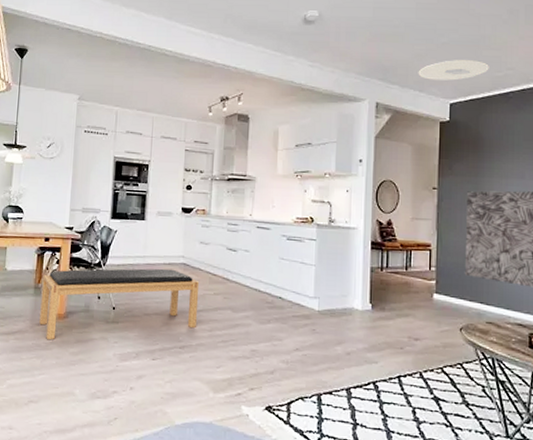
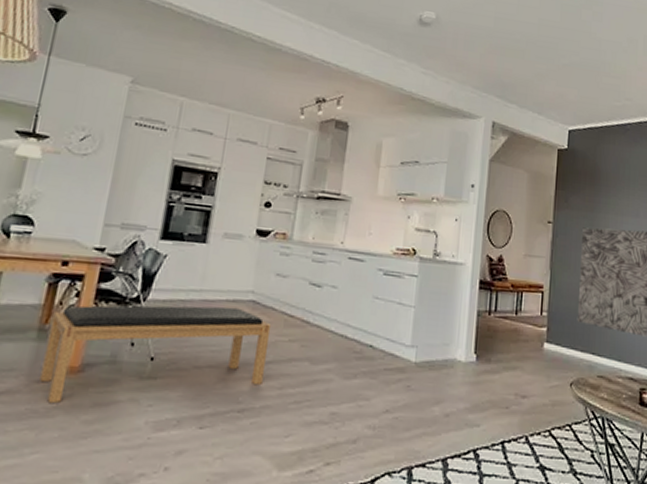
ceiling light: present [418,60,489,81] -> none [537,83,608,106]

